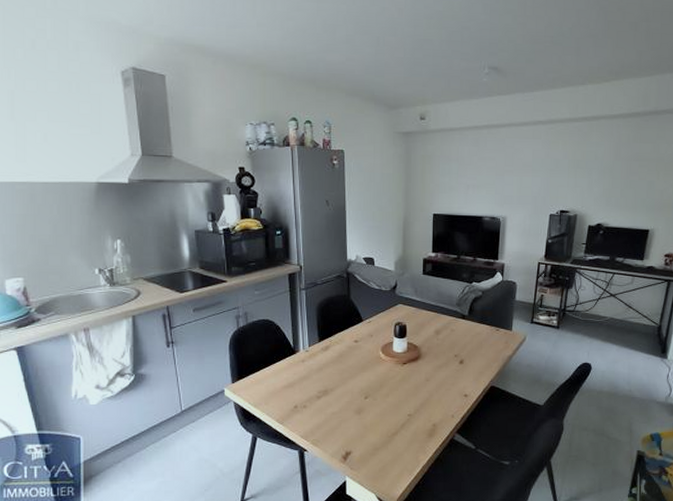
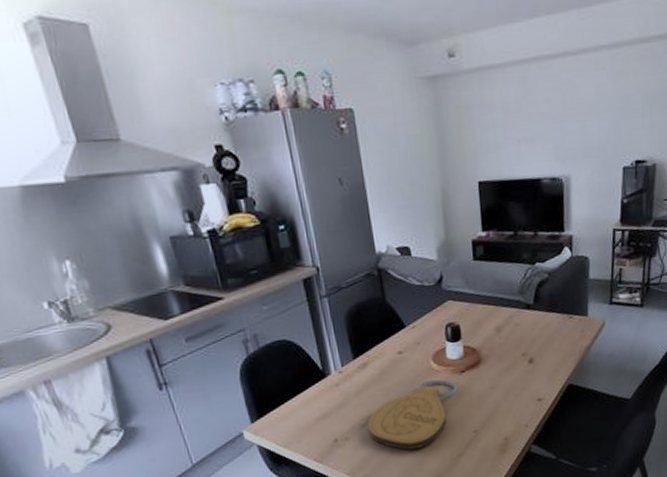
cutting board: none [322,367,399,423] -> present [367,379,458,450]

